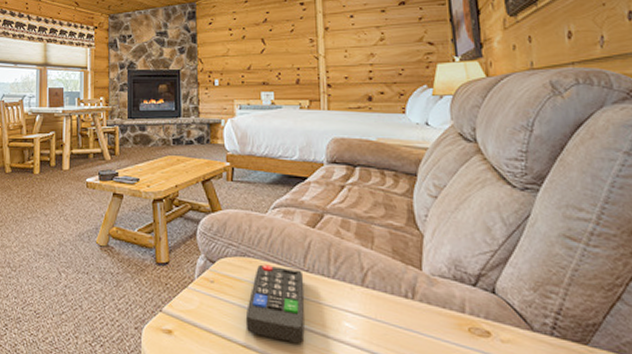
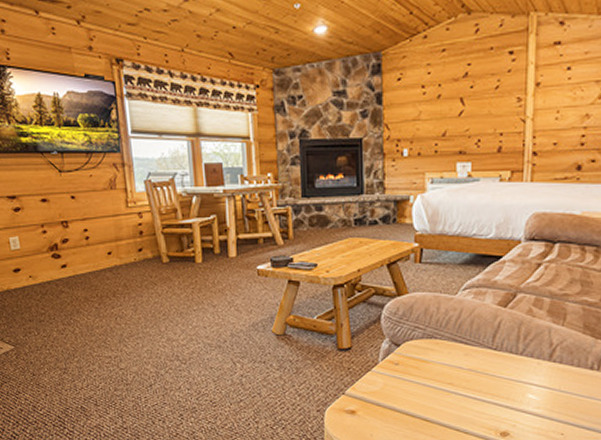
remote control: present [245,264,305,343] -> none [430,345,491,415]

